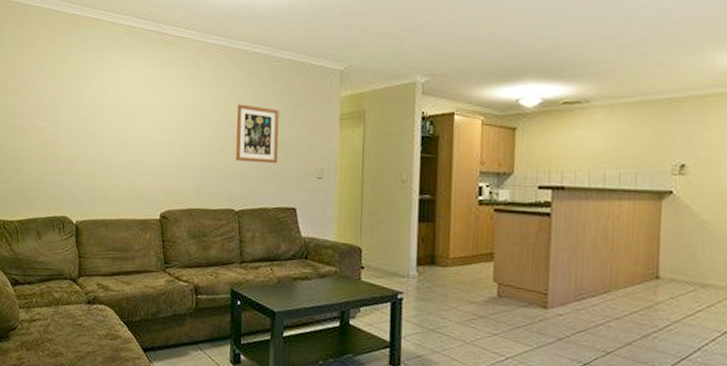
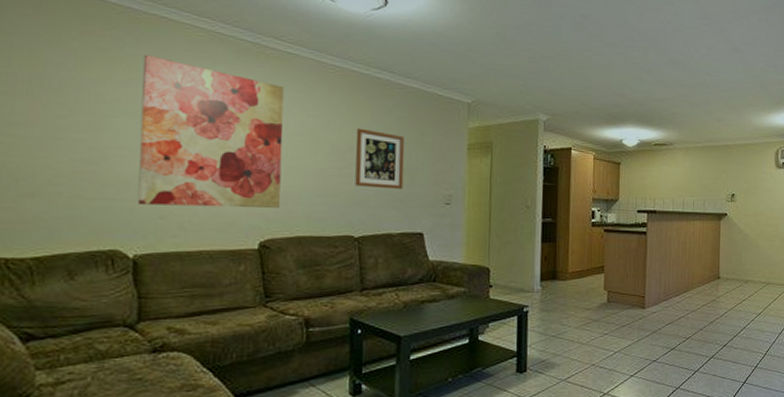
wall art: none [78,52,179,183] -> present [137,54,284,209]

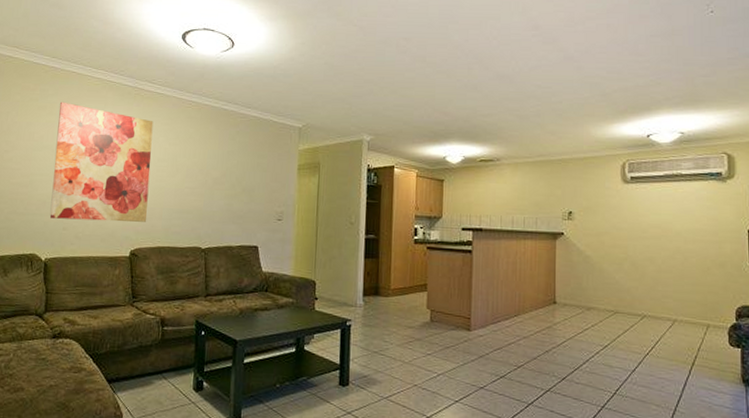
wall art: present [355,128,405,190] -> none [203,153,245,207]

